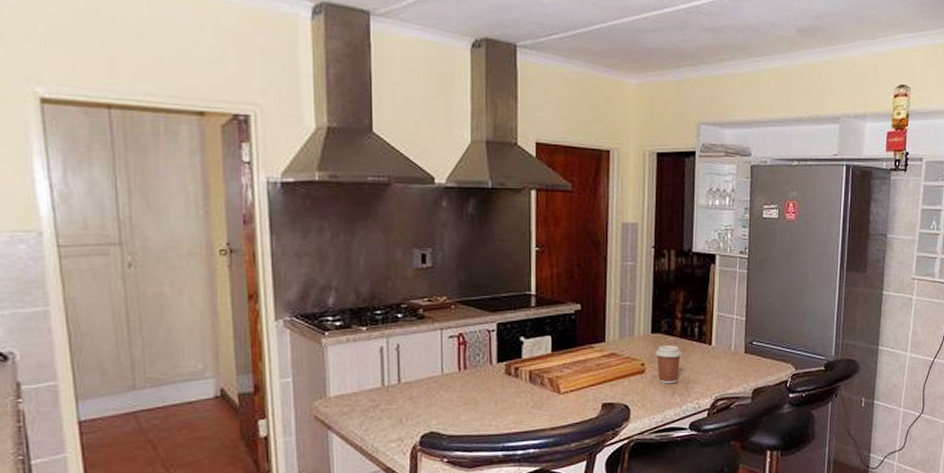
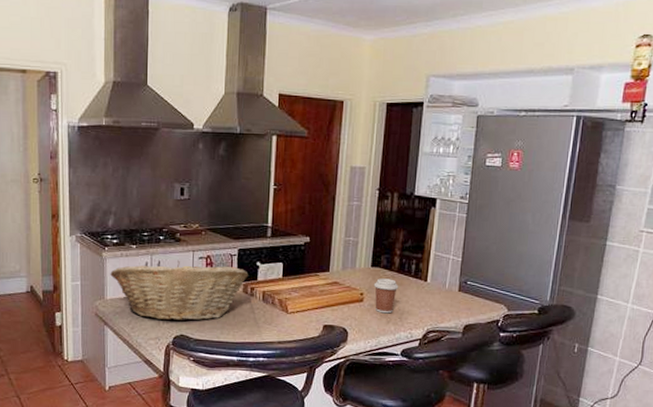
fruit basket: none [333,341,511,417] -> present [110,260,249,322]

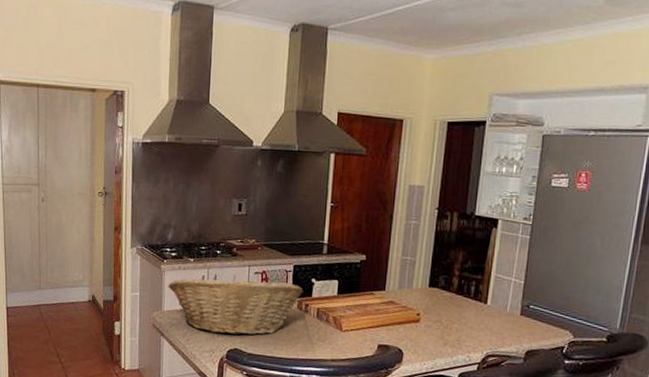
coffee cup: present [373,278,399,314] -> none [430,299,457,336]

